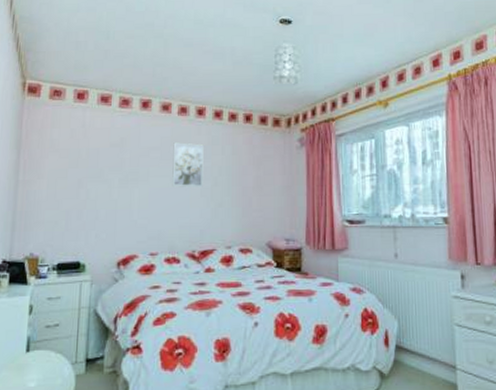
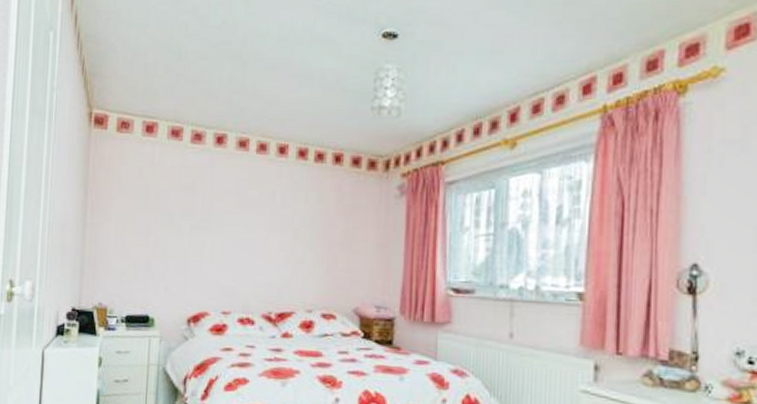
wall art: present [172,142,204,187] -> none [248,186,285,240]

